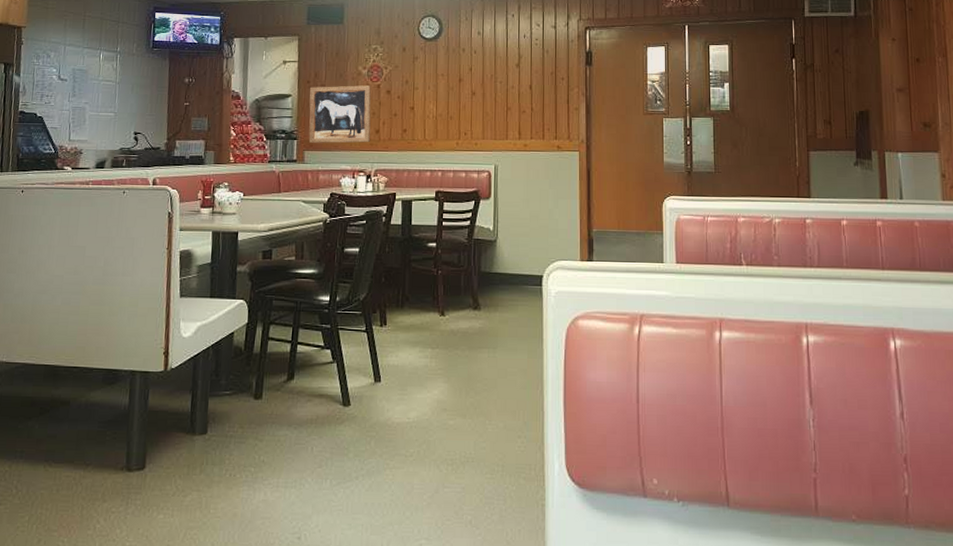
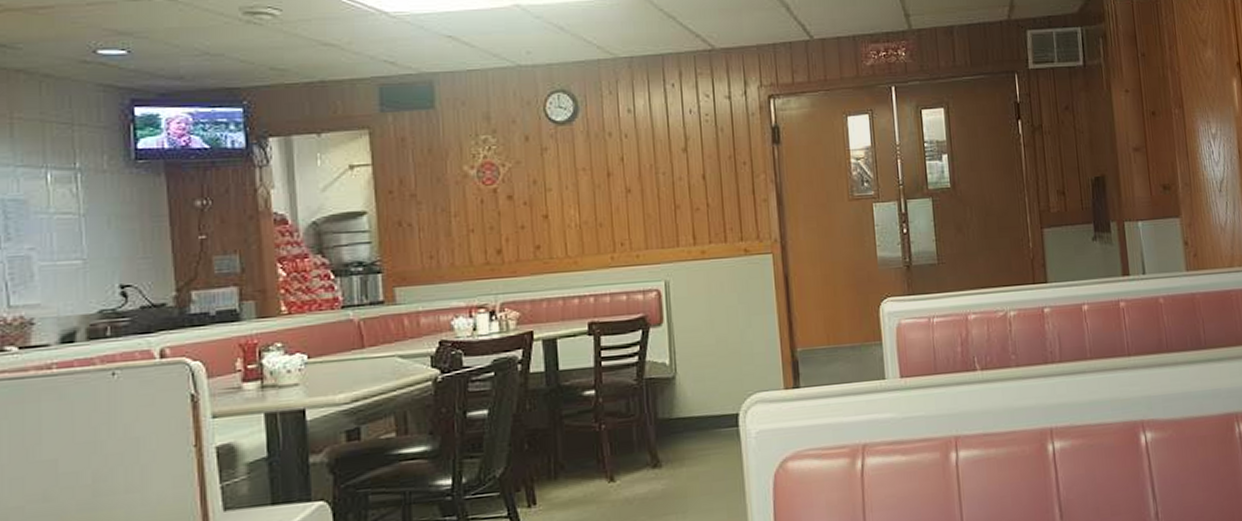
wall art: present [308,85,371,143] -> none [393,191,491,276]

